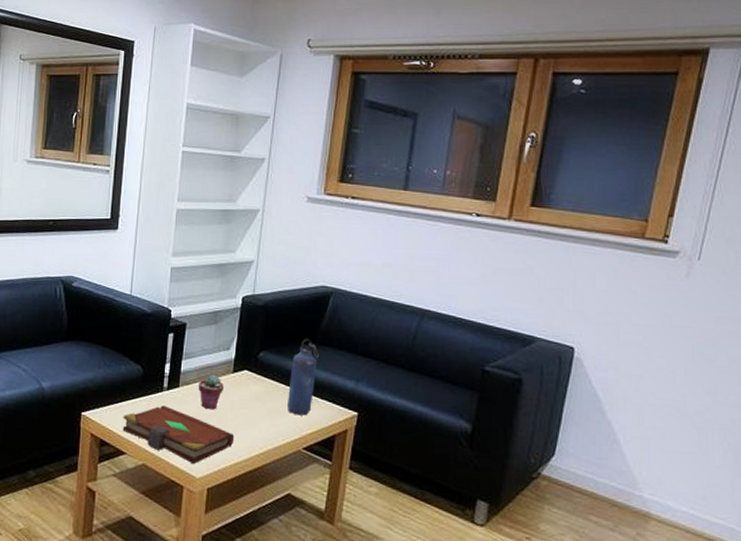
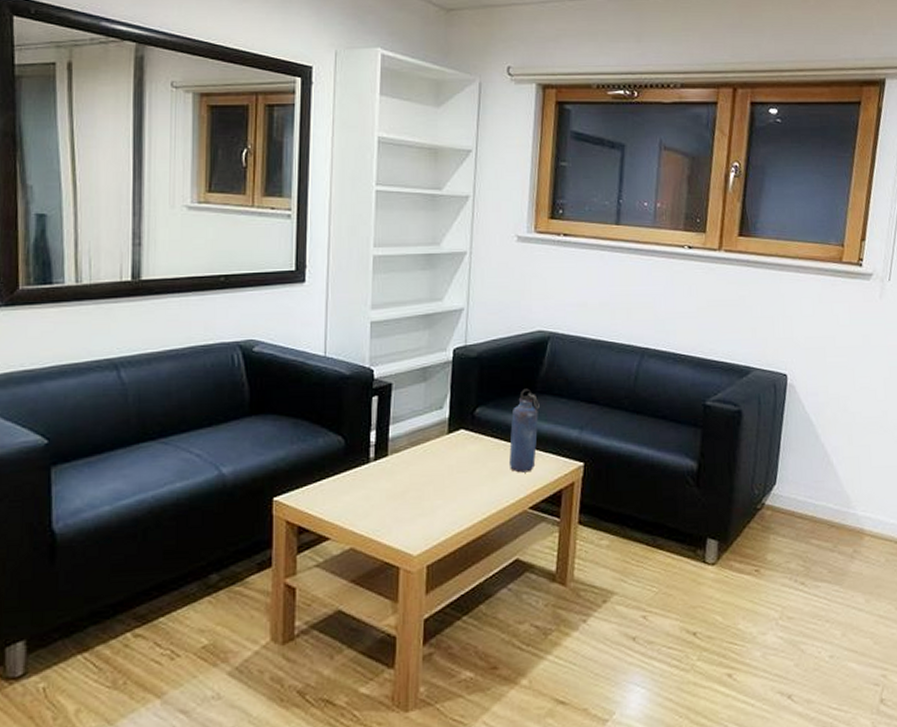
book: present [122,405,235,464] -> none [324,479,454,540]
potted succulent: present [199,374,224,410] -> none [410,437,438,478]

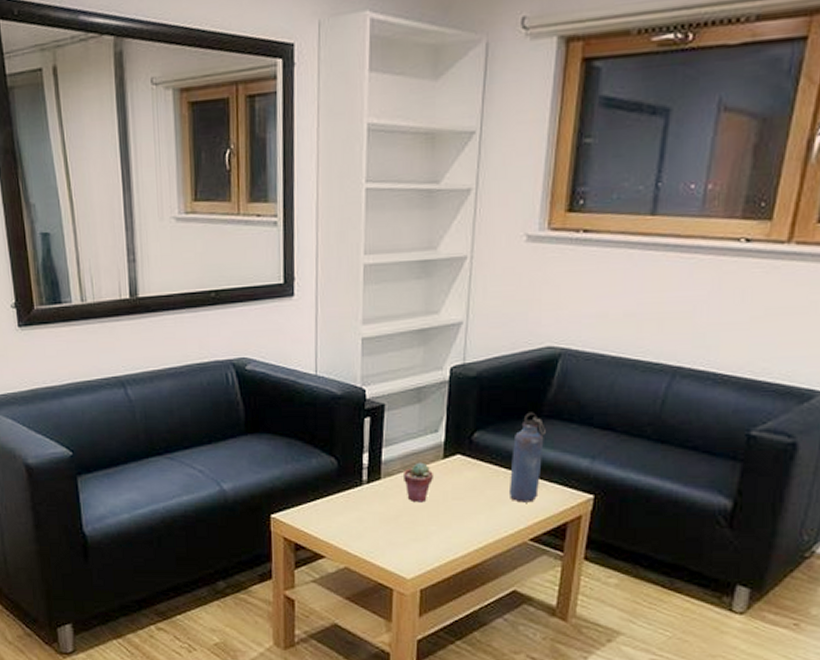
potted succulent: none [410,437,438,478] -> present [404,462,433,503]

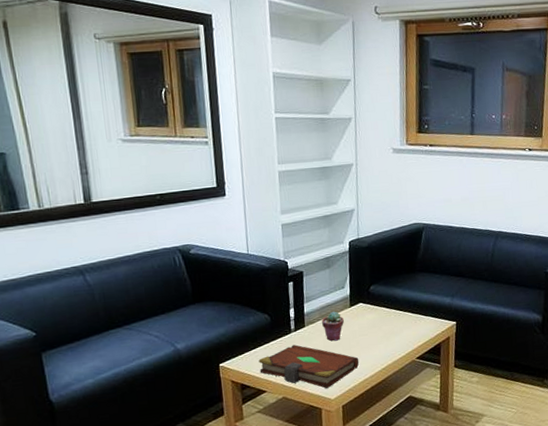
book: none [318,501,449,564] -> present [258,344,359,388]
water bottle: present [508,412,546,503] -> none [398,268,419,333]

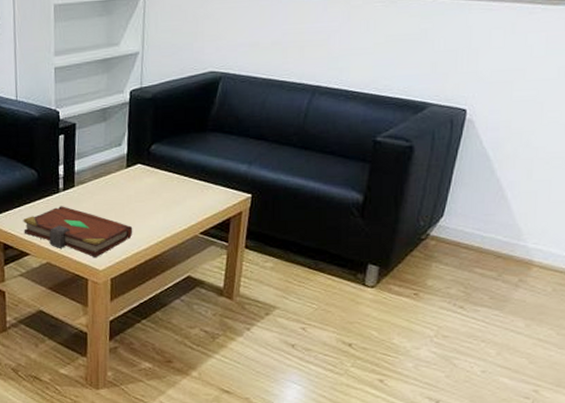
potted succulent: present [322,311,344,342] -> none [94,171,118,206]

